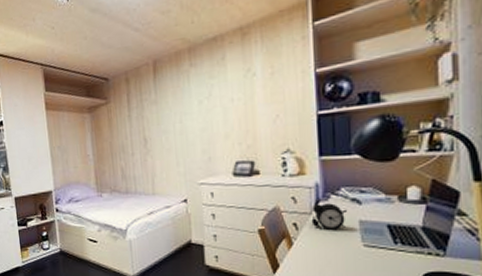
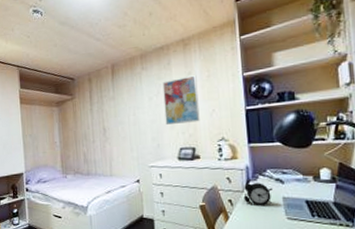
wall art: none [215,72,261,134] -> present [162,75,200,125]

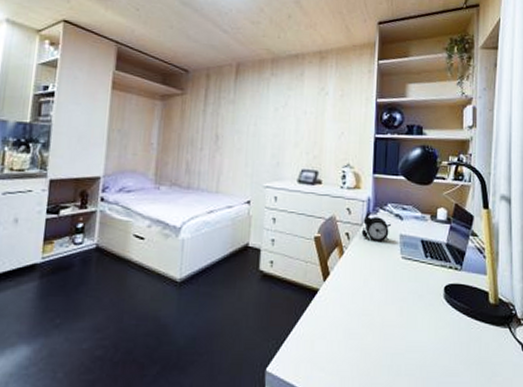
wall art: present [162,75,200,125] -> none [289,91,330,143]

